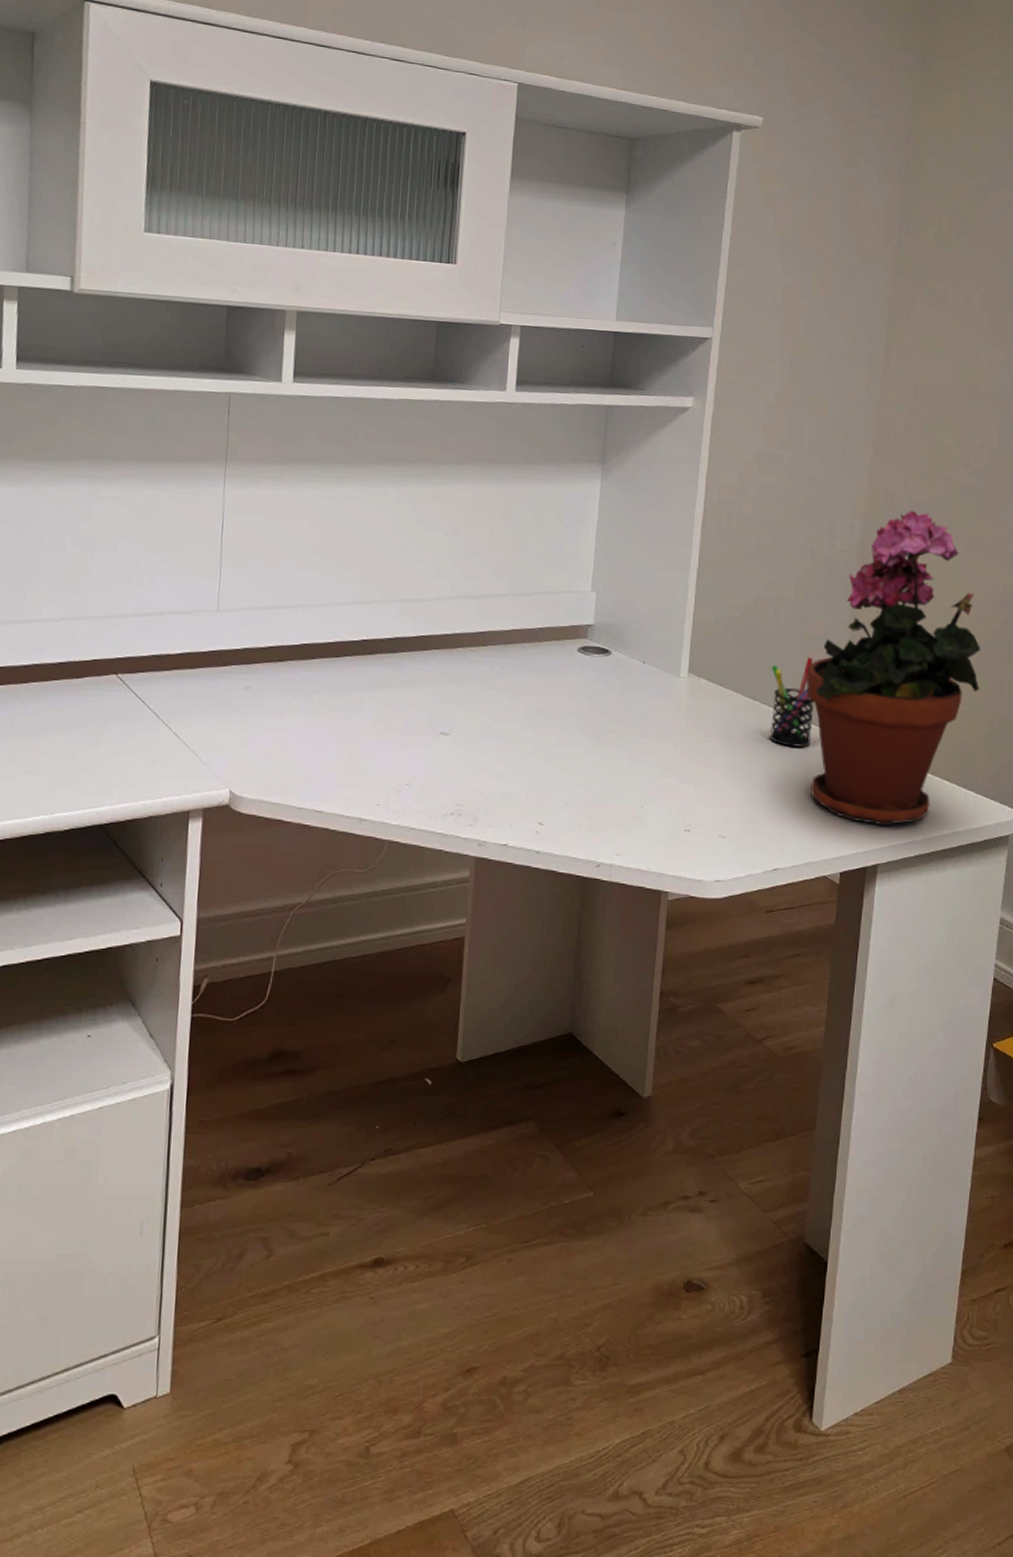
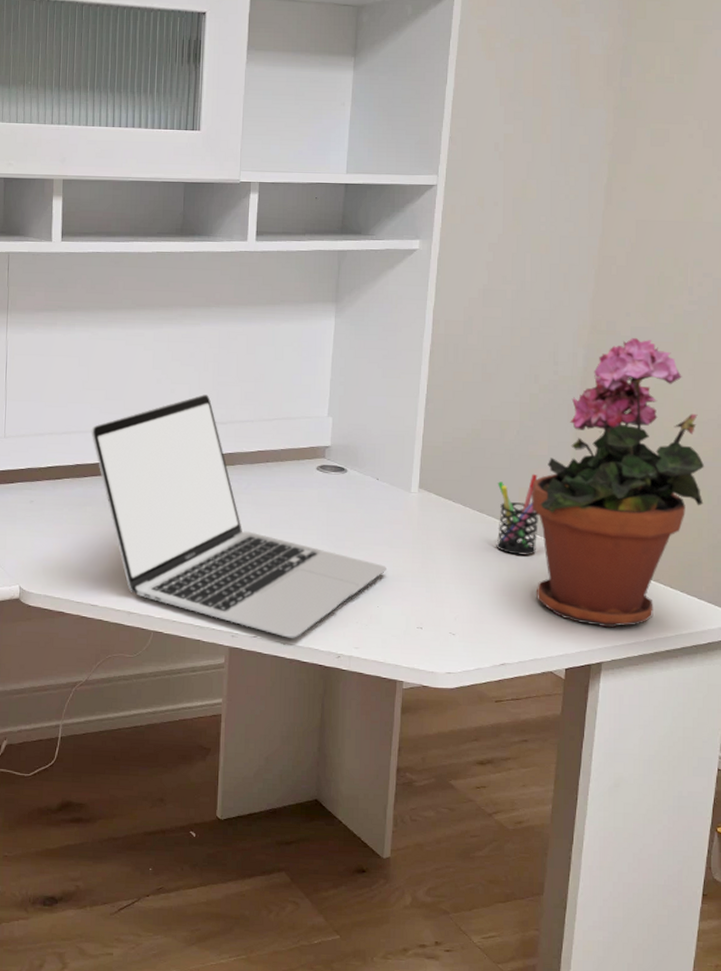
laptop: none [321,564,652,845] -> present [91,394,386,638]

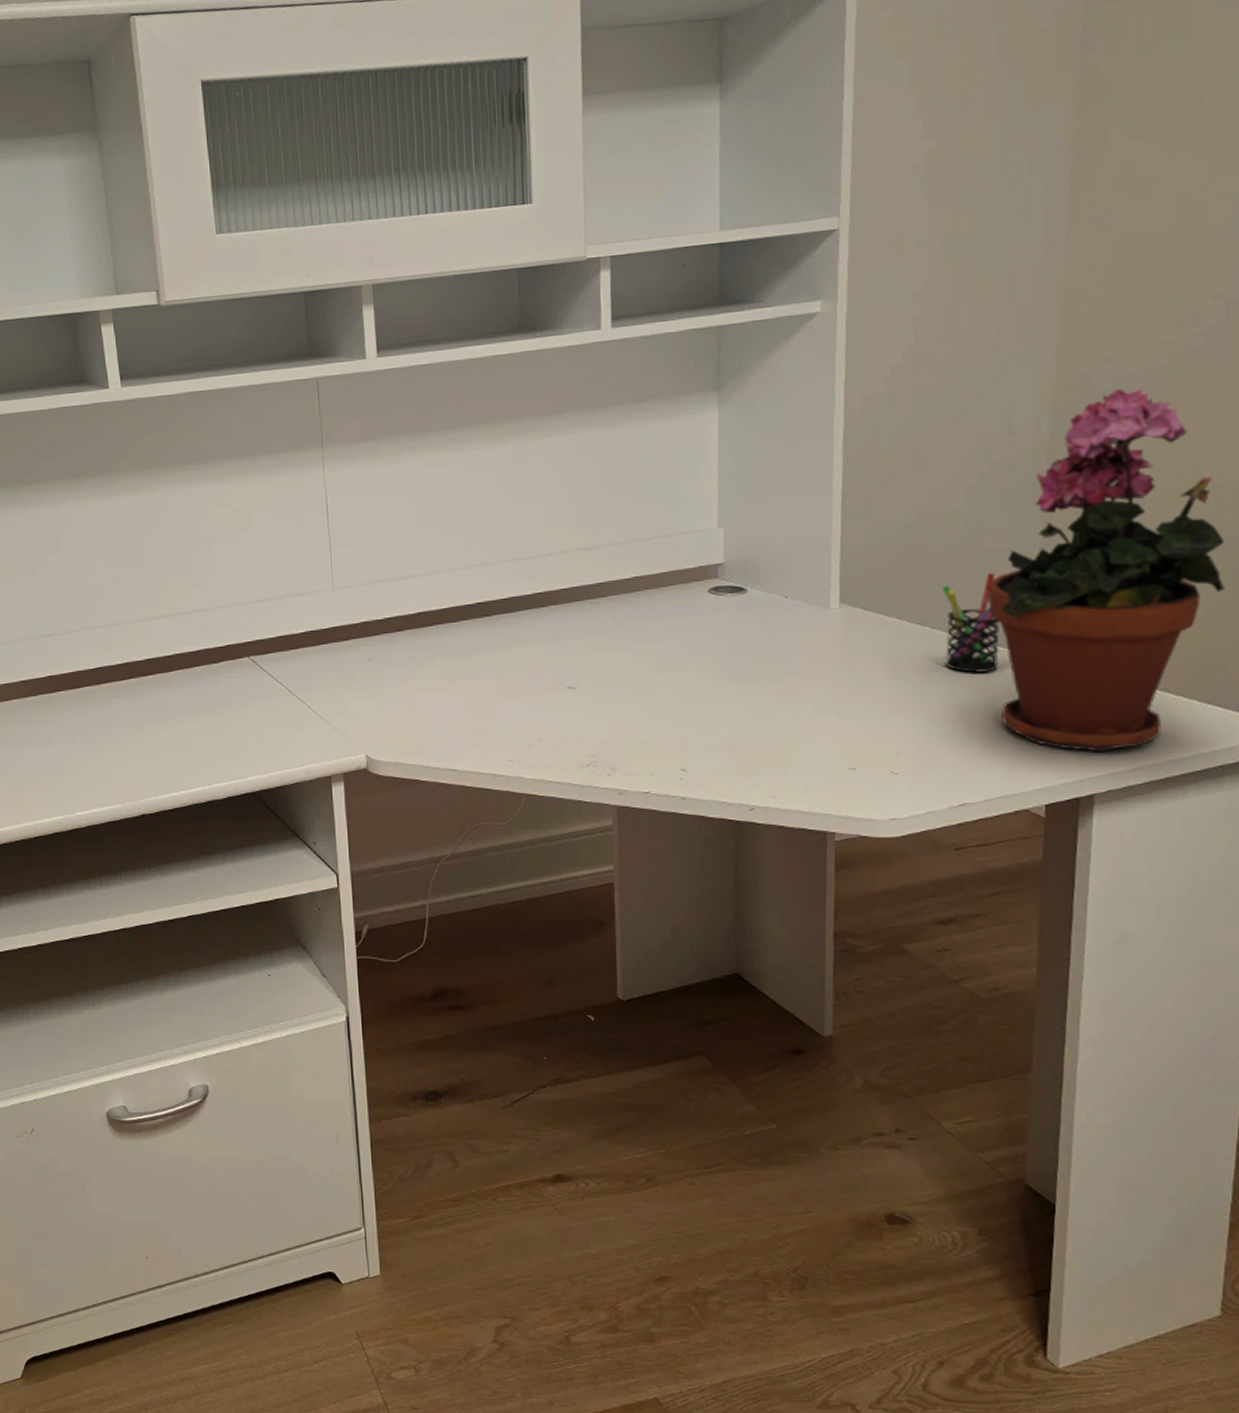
laptop: present [91,394,386,638] -> none [432,517,805,791]

